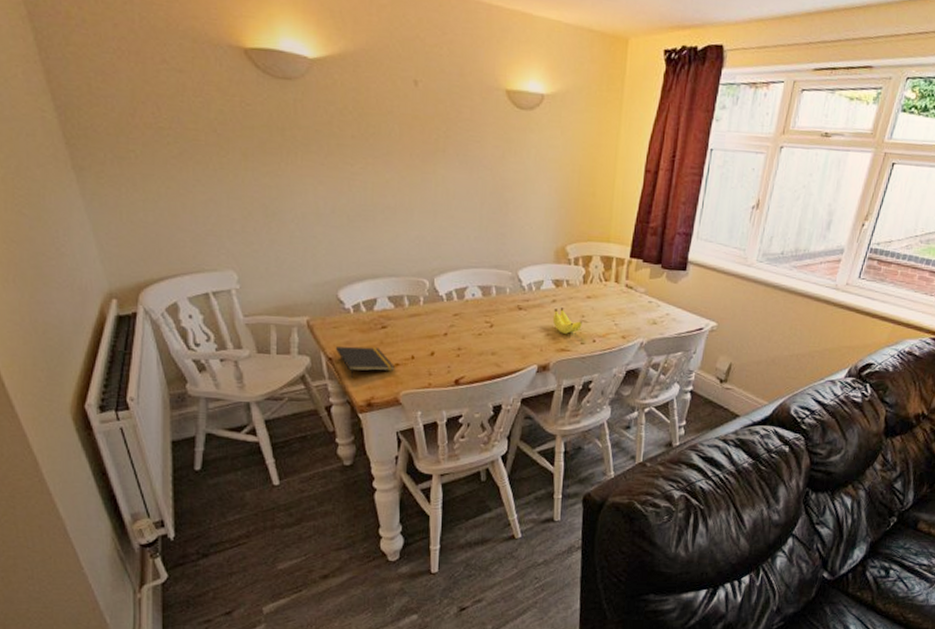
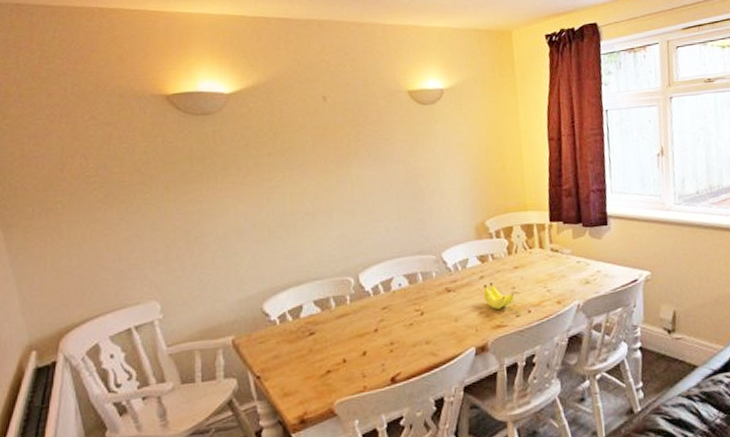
notepad: present [335,346,395,378] -> none [262,356,326,395]

